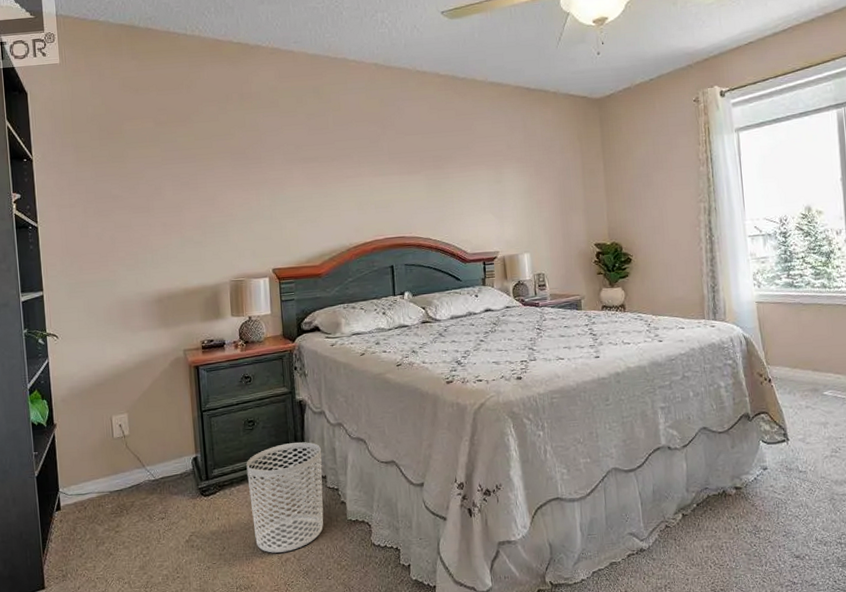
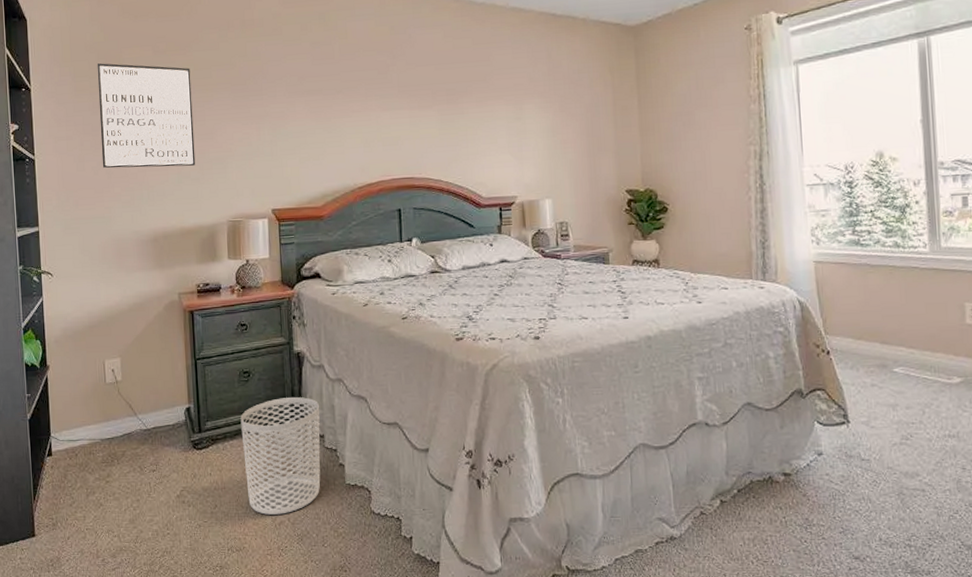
wall art: none [98,134,198,234] -> present [97,63,196,169]

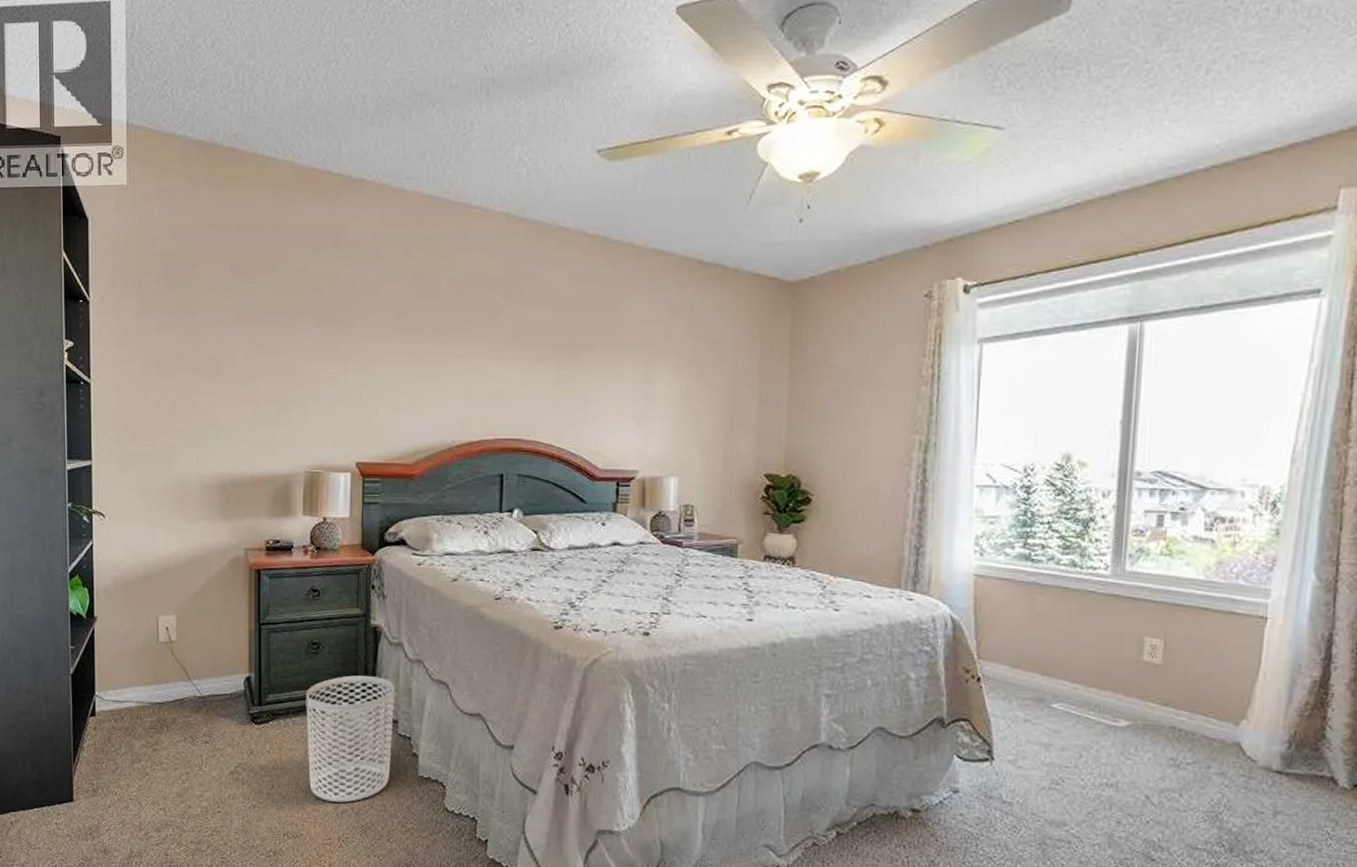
wall art: present [97,63,196,169] -> none [166,277,273,406]

